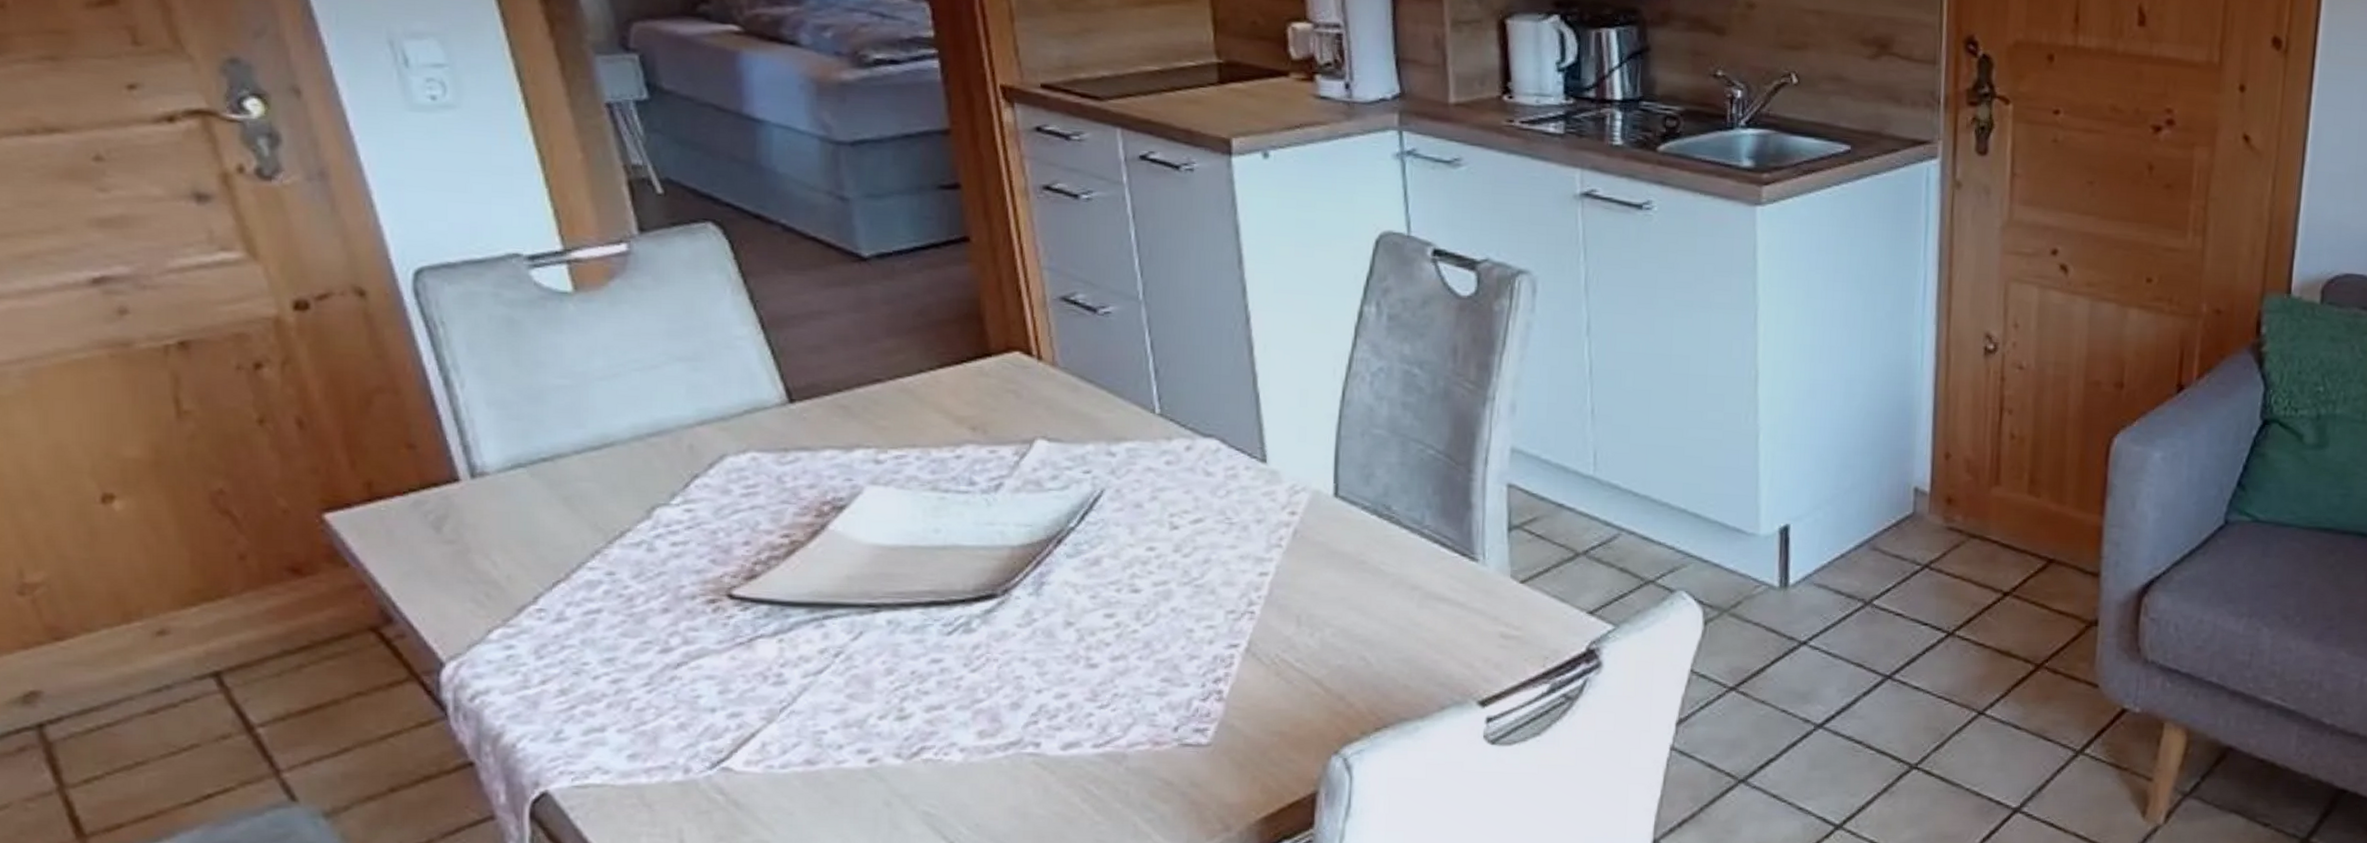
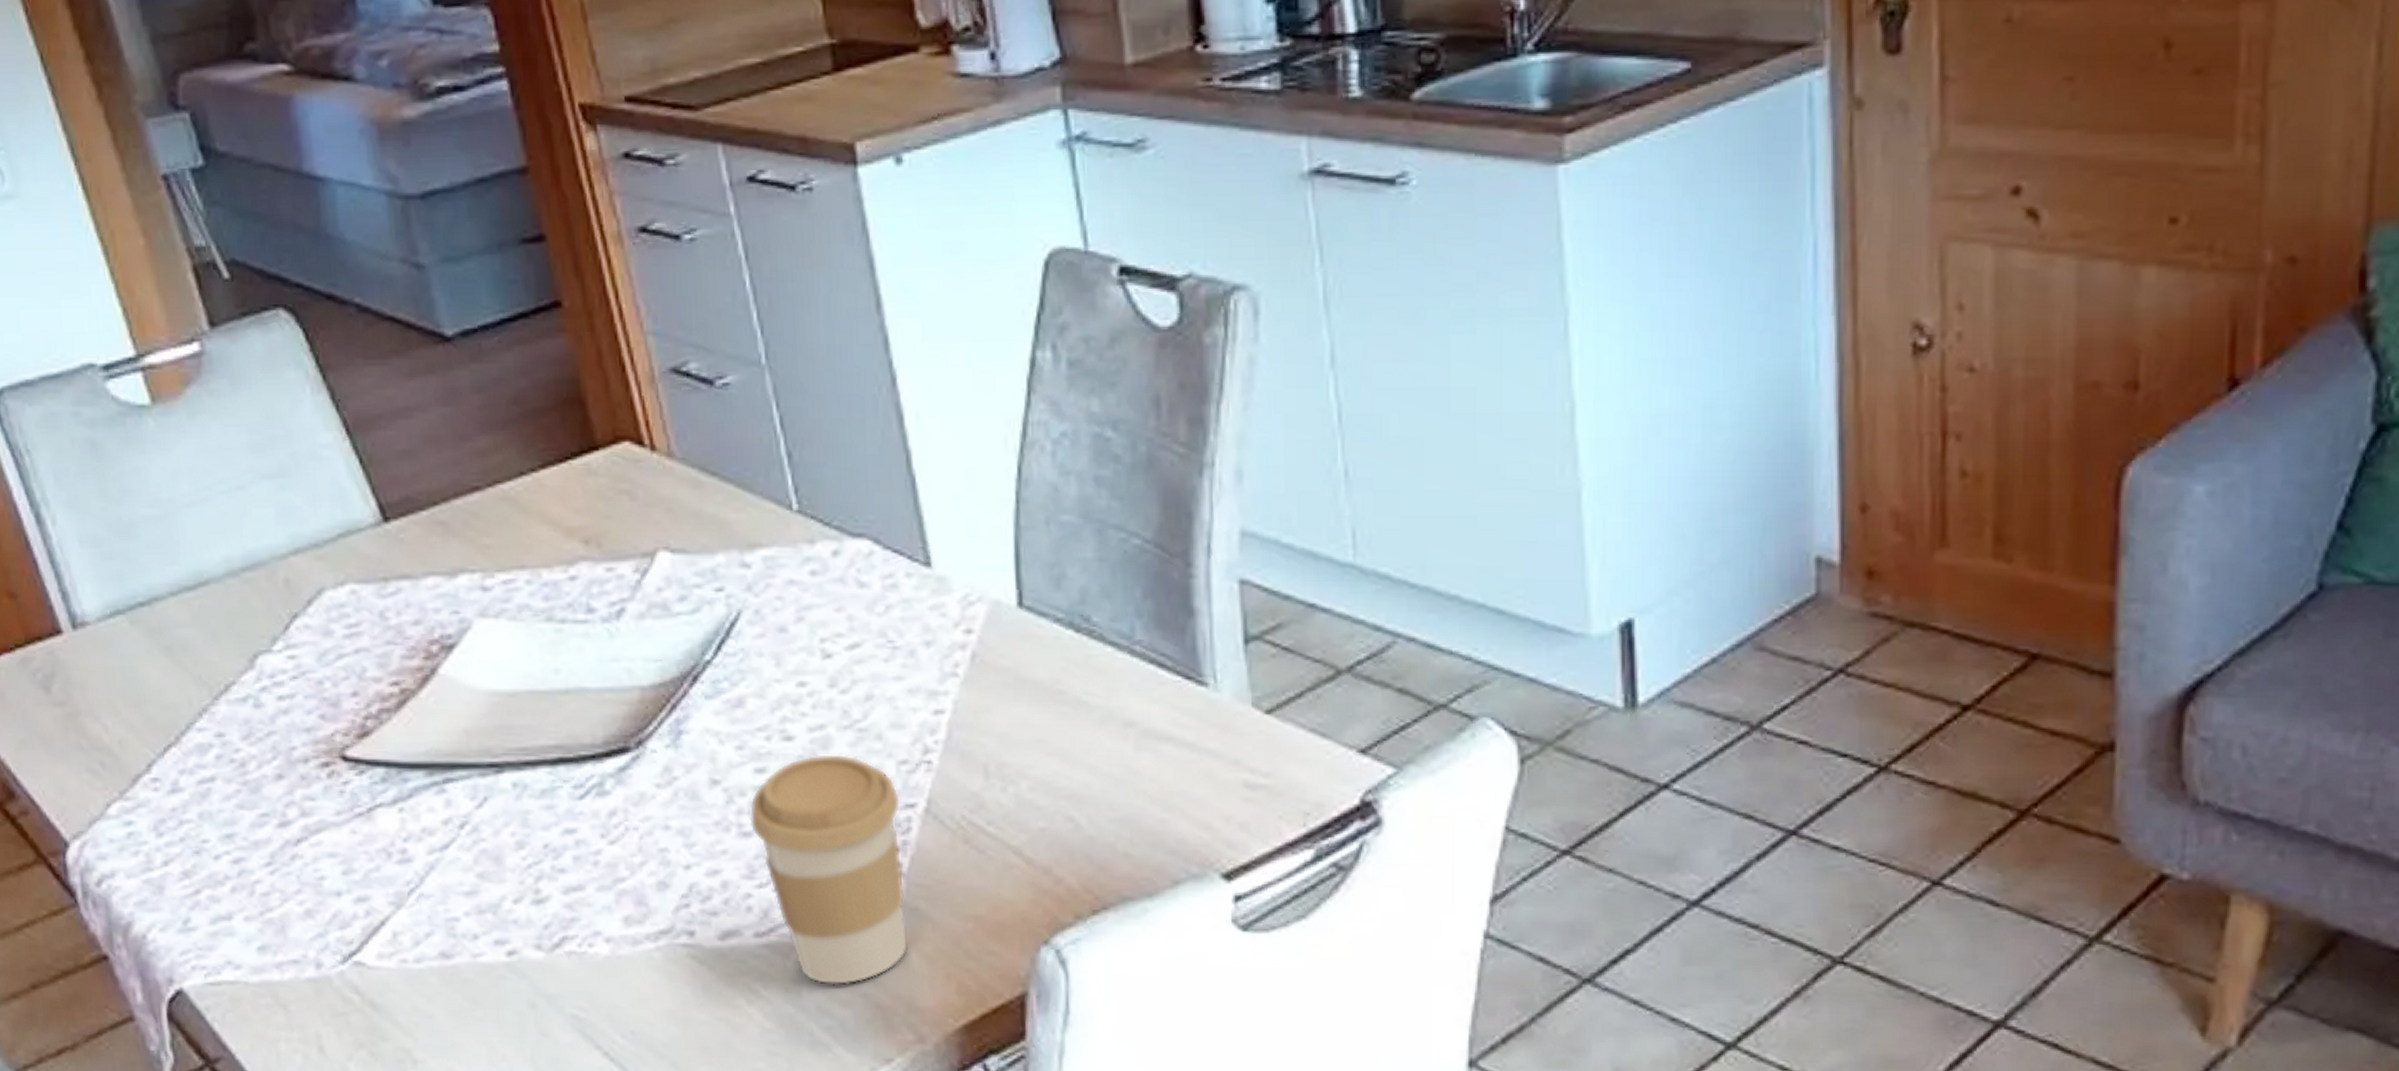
coffee cup: none [1096,603,1227,787] -> present [749,753,909,986]

